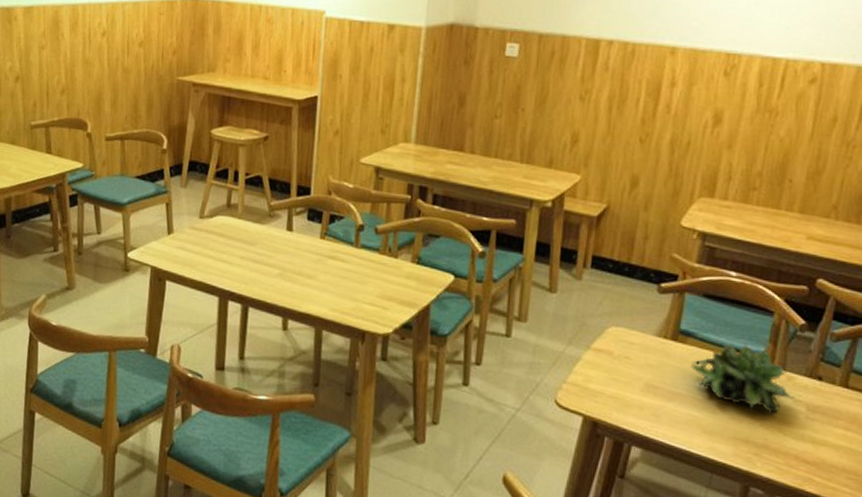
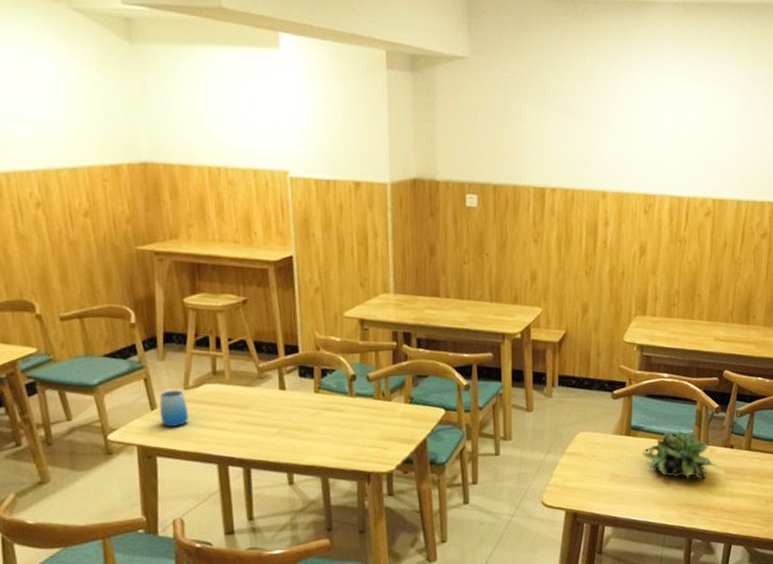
cup: none [175,217,200,254] -> present [159,390,188,427]

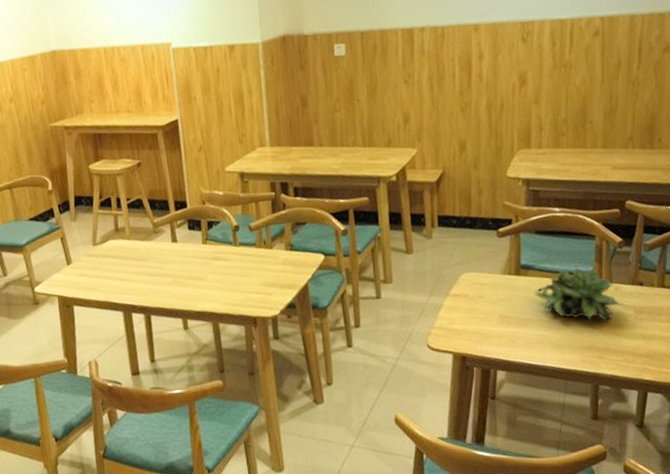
cup: present [159,390,188,427] -> none [73,246,97,279]

